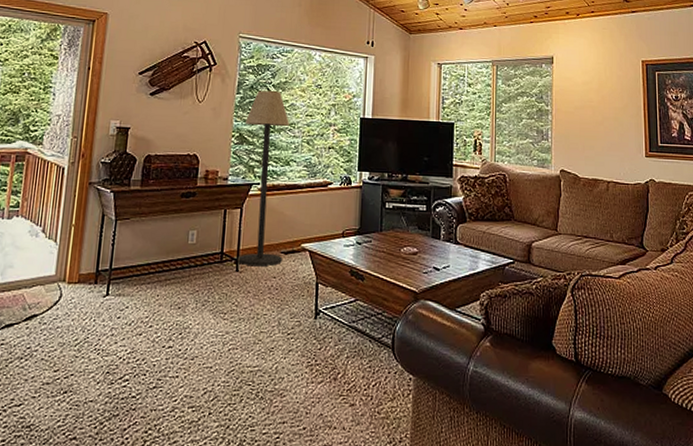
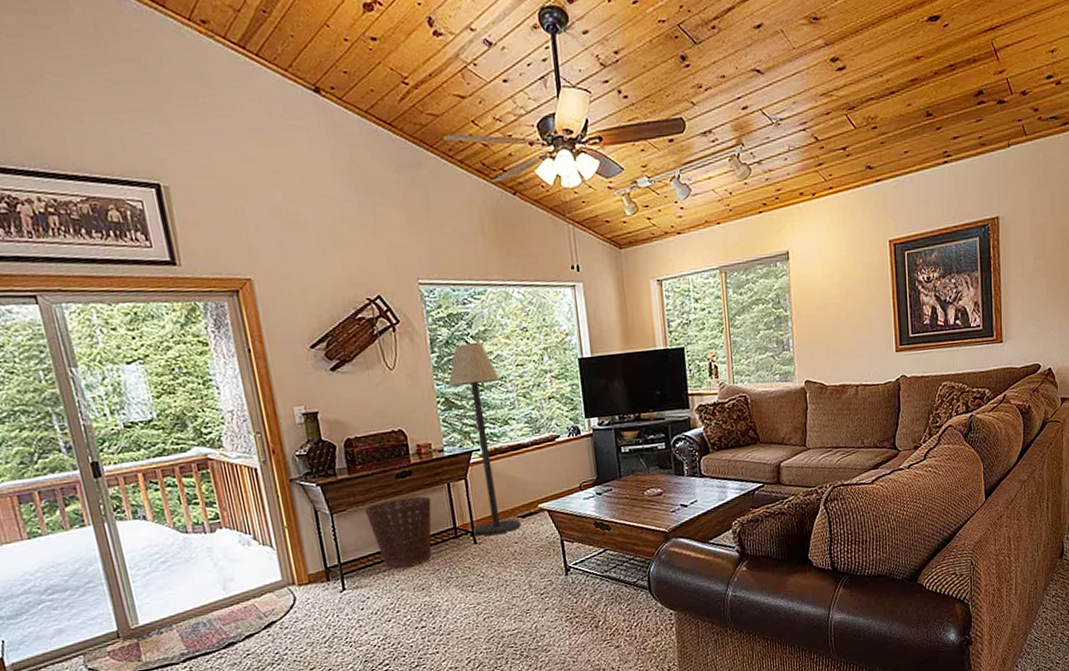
basket: none [145,216,207,283] -> present [364,496,432,569]

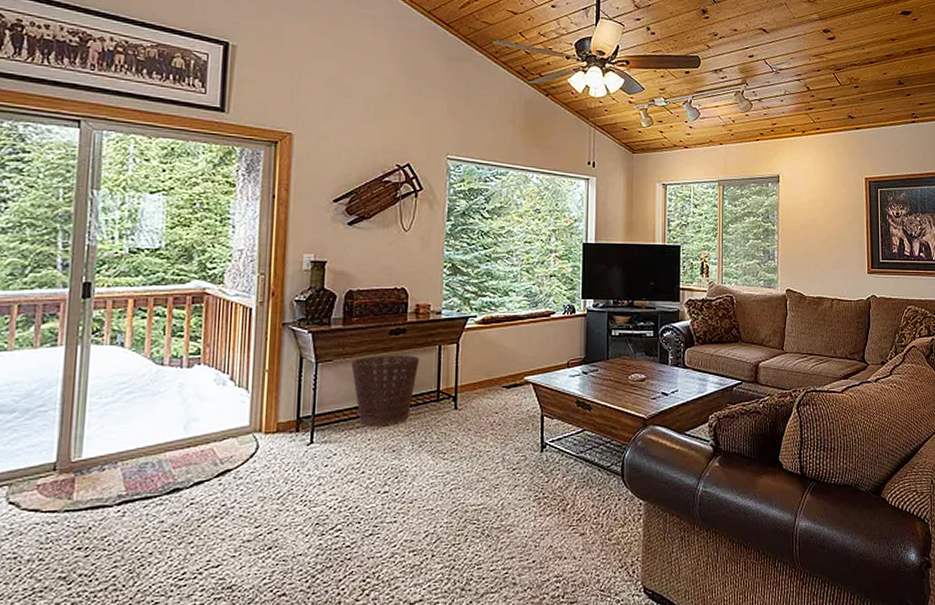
floor lamp: present [448,343,521,536] -> none [455,217,508,402]

